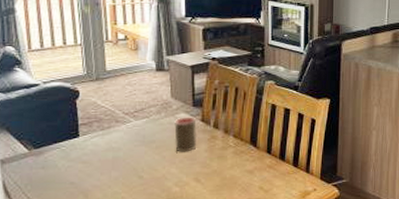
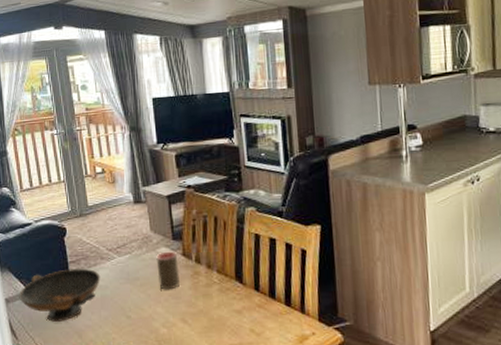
decorative bowl: none [17,130,114,182] -> present [19,268,101,322]

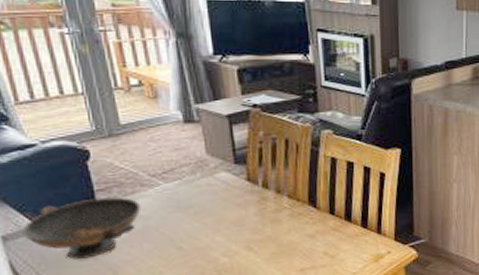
cup: present [156,251,180,290] -> none [214,176,244,218]

